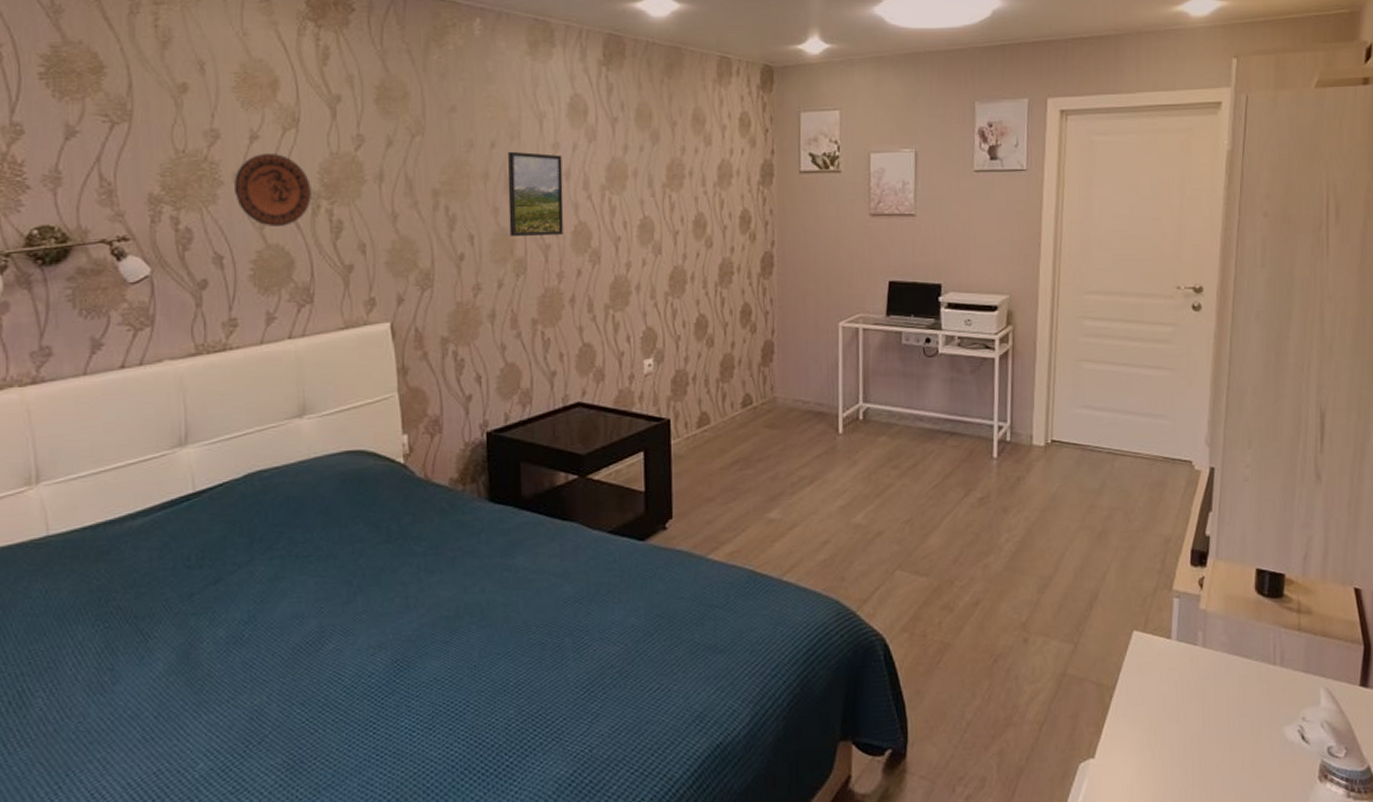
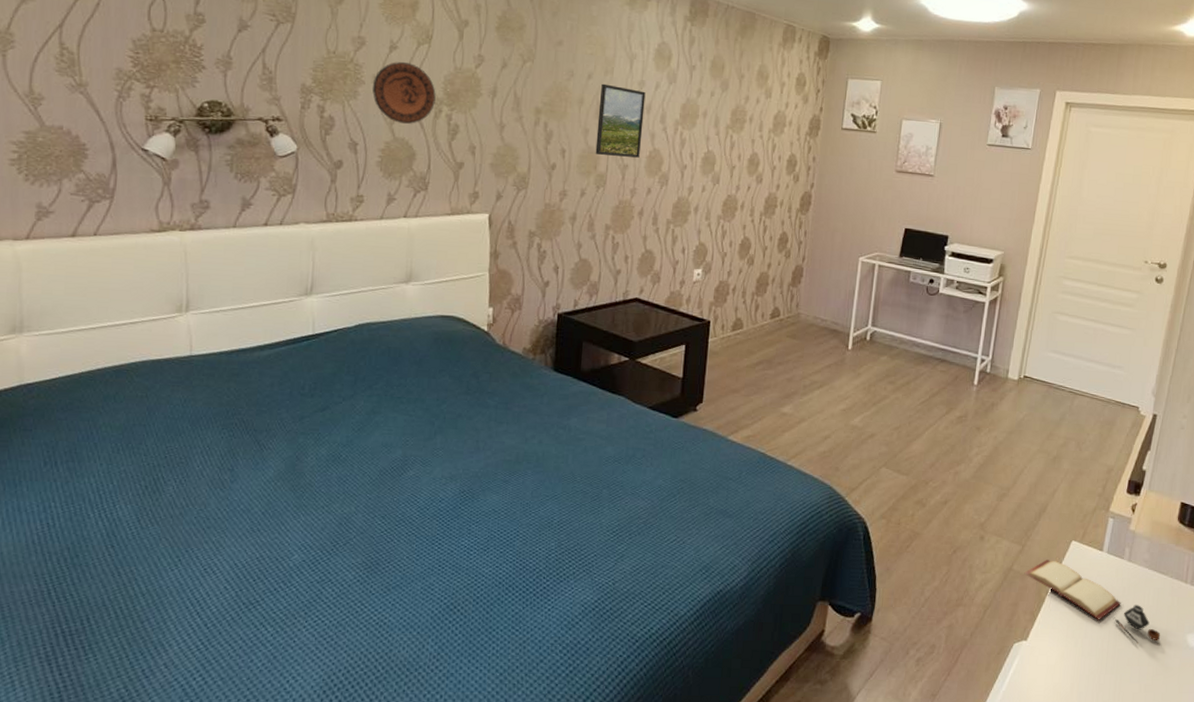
book: none [1081,657,1253,746] -> present [1024,560,1161,644]

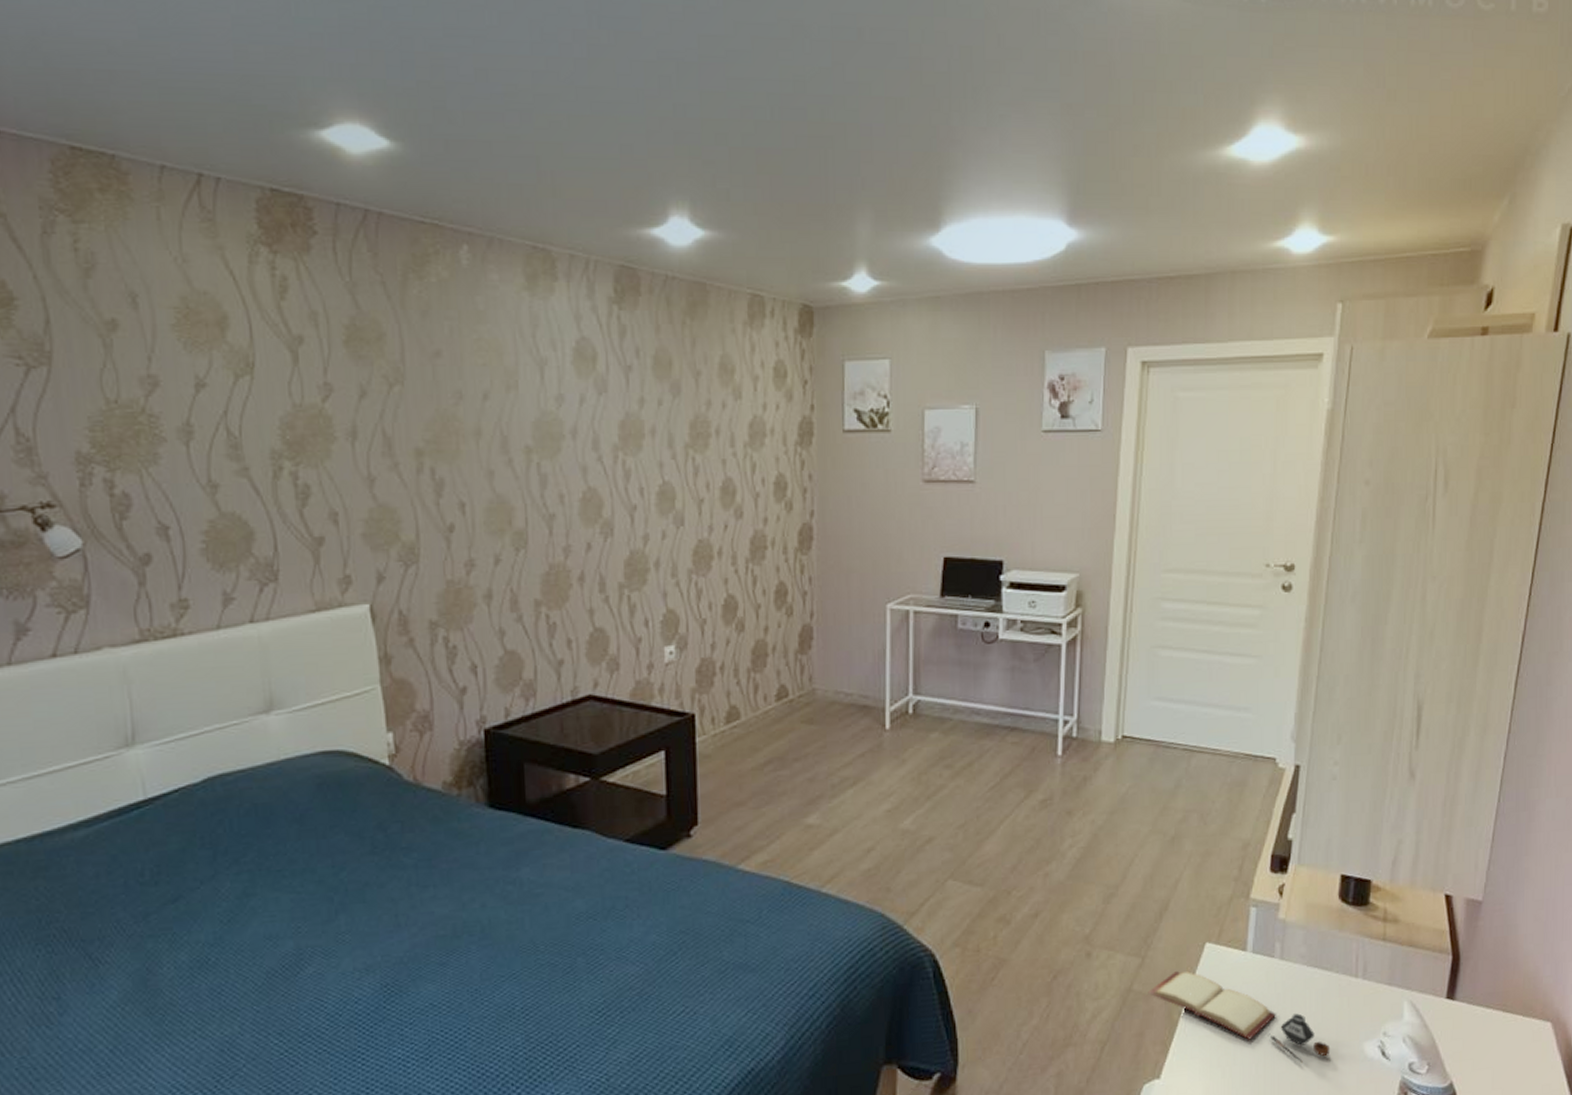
decorative plate: present [373,61,436,125] -> none [178,403,272,493]
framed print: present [595,83,646,158] -> none [503,404,570,504]

